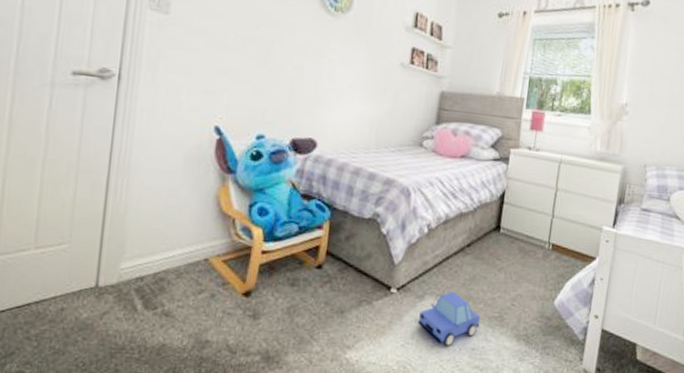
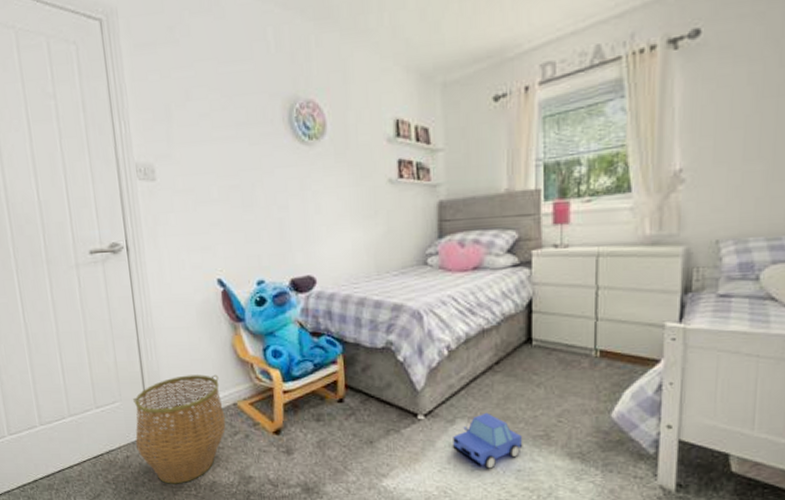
basket: none [75,222,194,345] -> present [133,374,226,484]

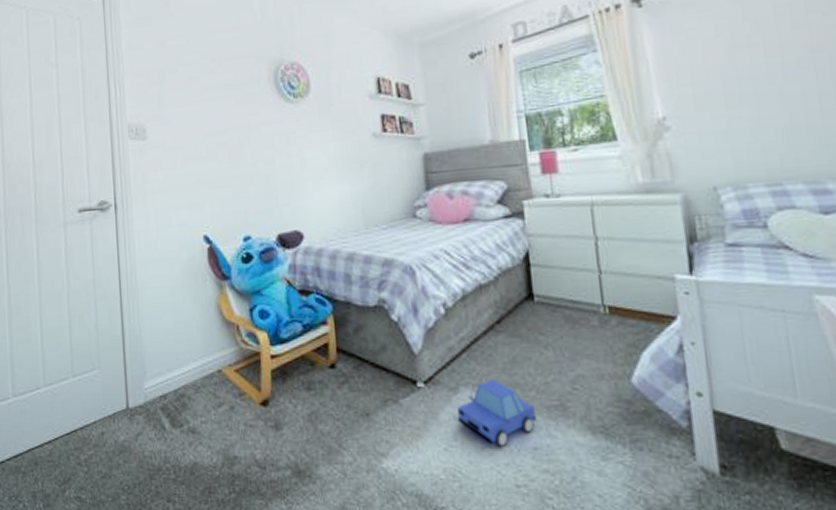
basket: present [133,374,226,484] -> none [112,337,210,466]

